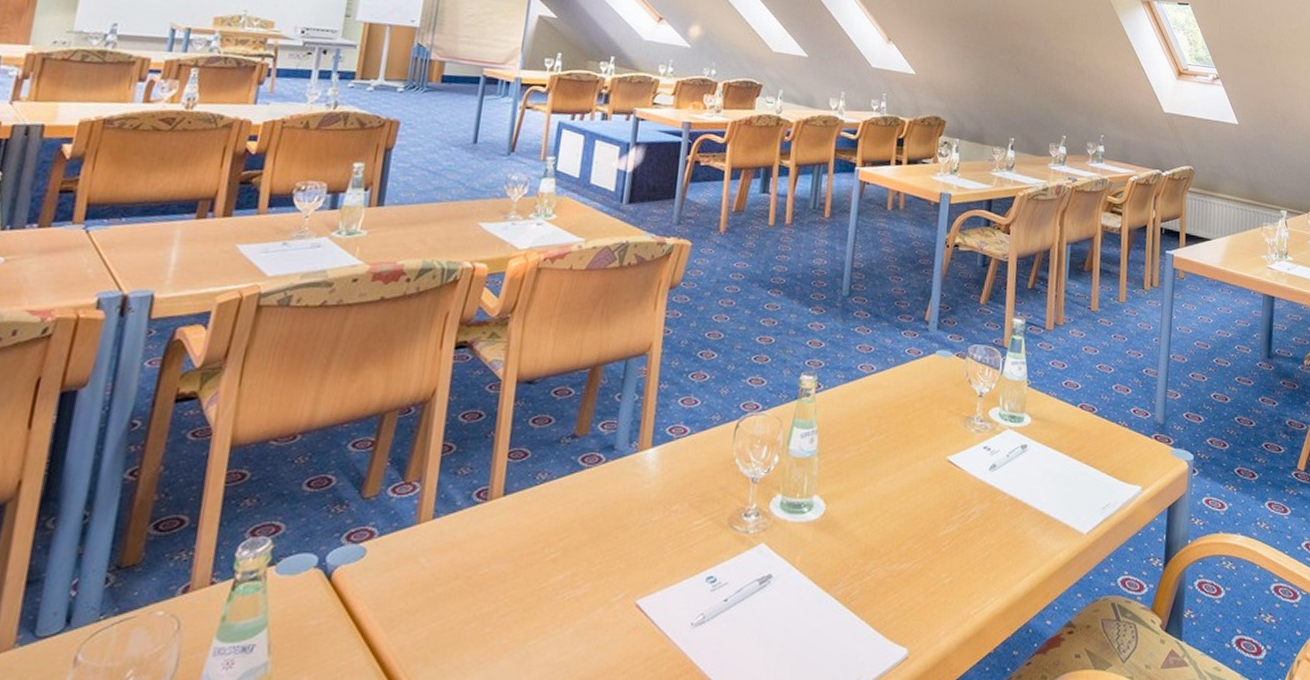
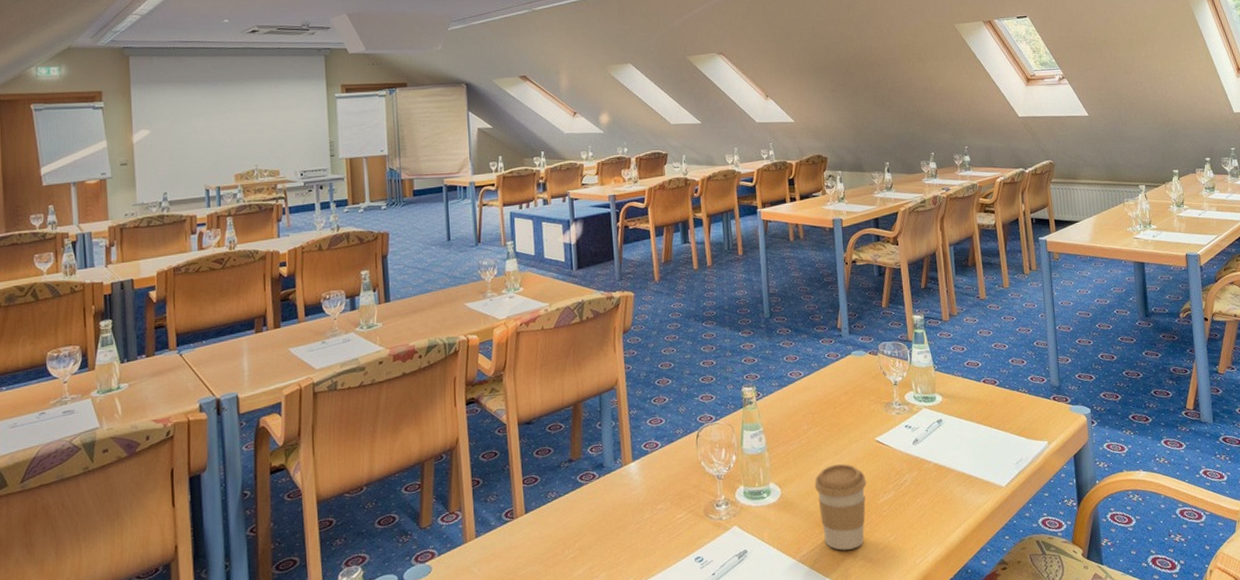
coffee cup: none [866,483,929,589] -> present [814,464,867,550]

